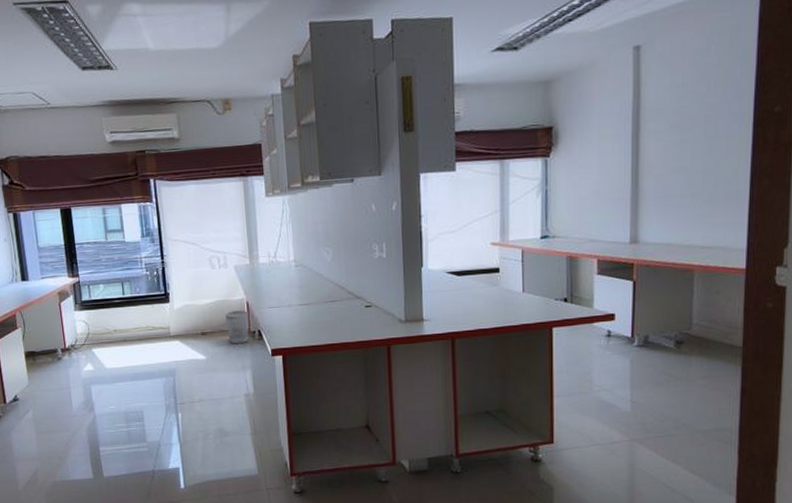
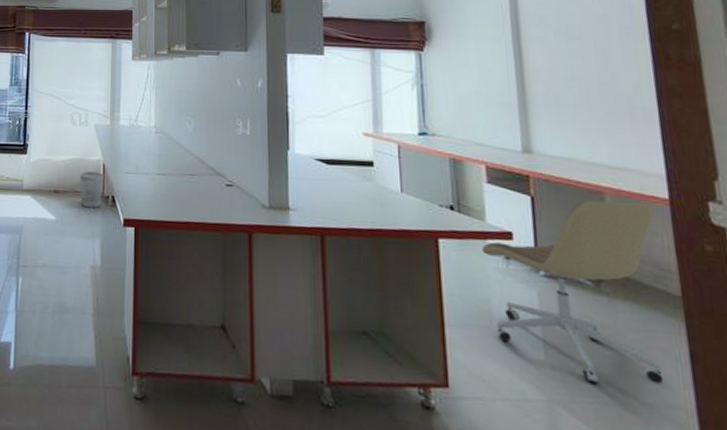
office chair: none [588,274,734,423] -> present [482,200,665,385]

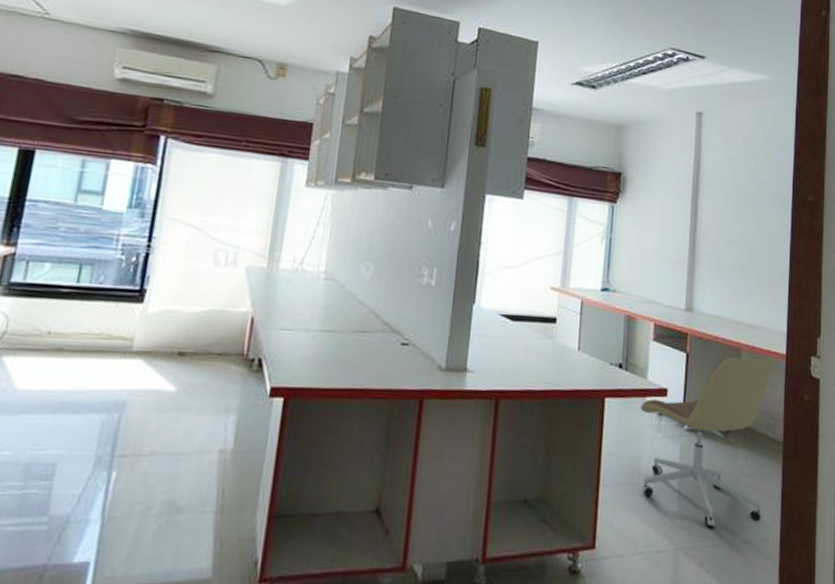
wastebasket: present [80,171,104,208] -> none [215,327,251,375]

